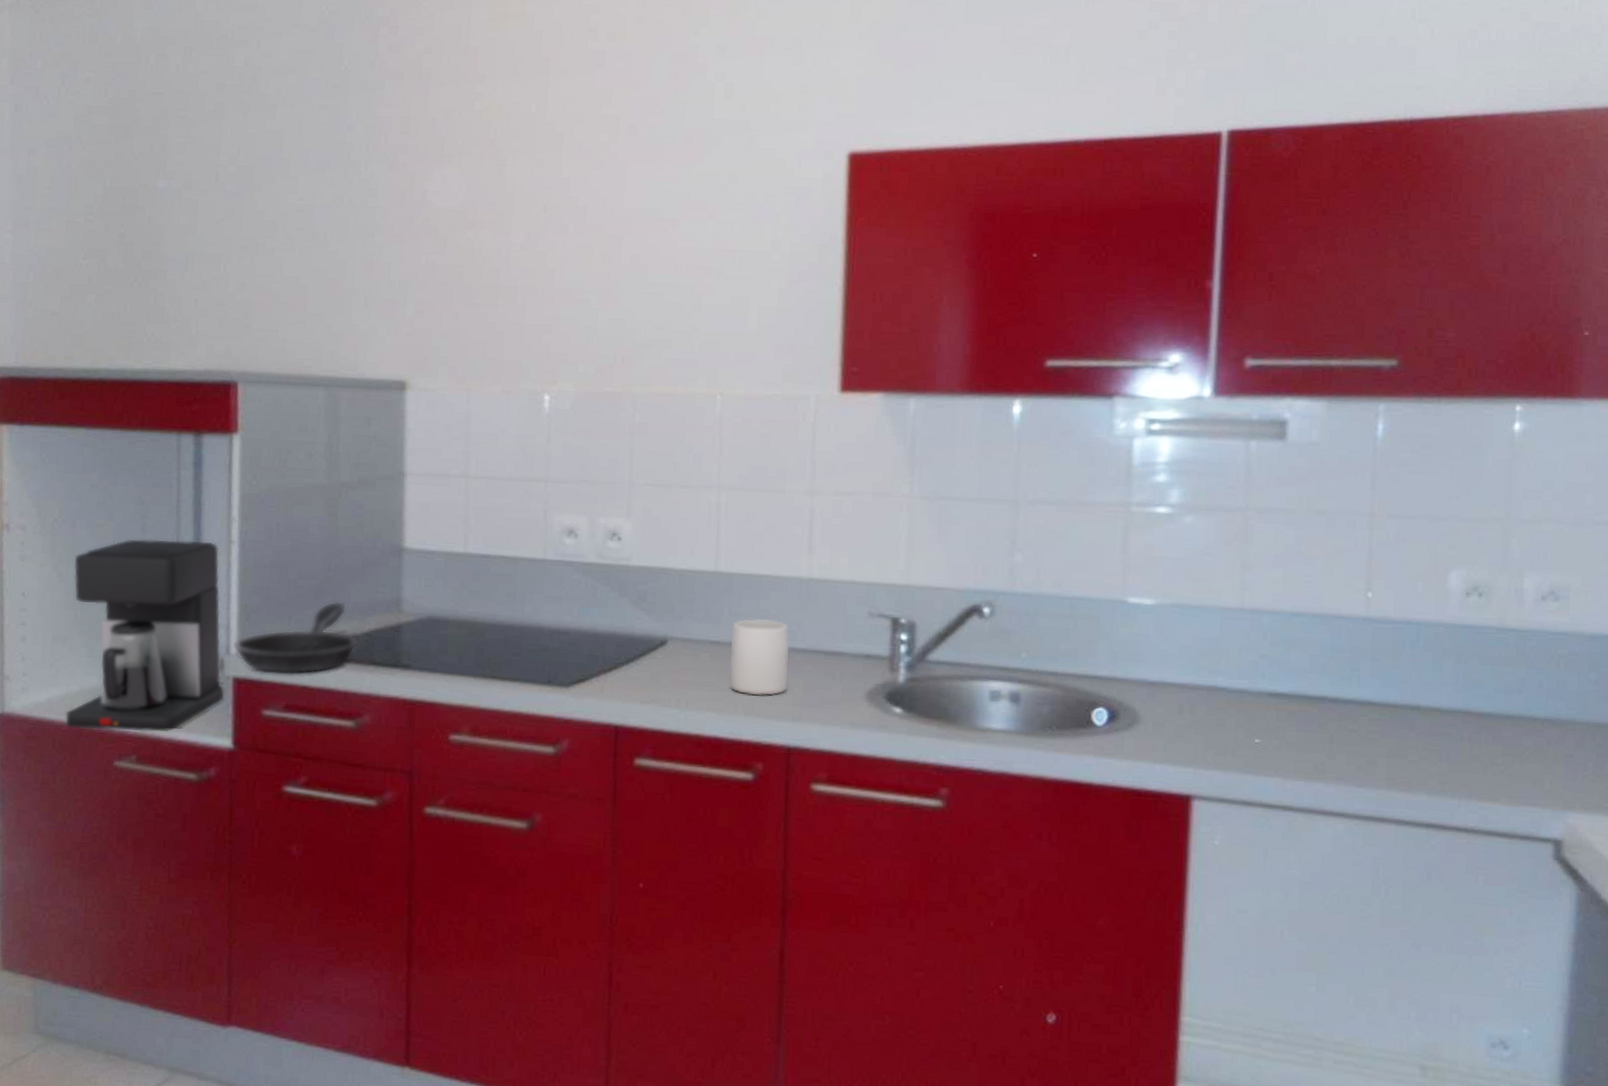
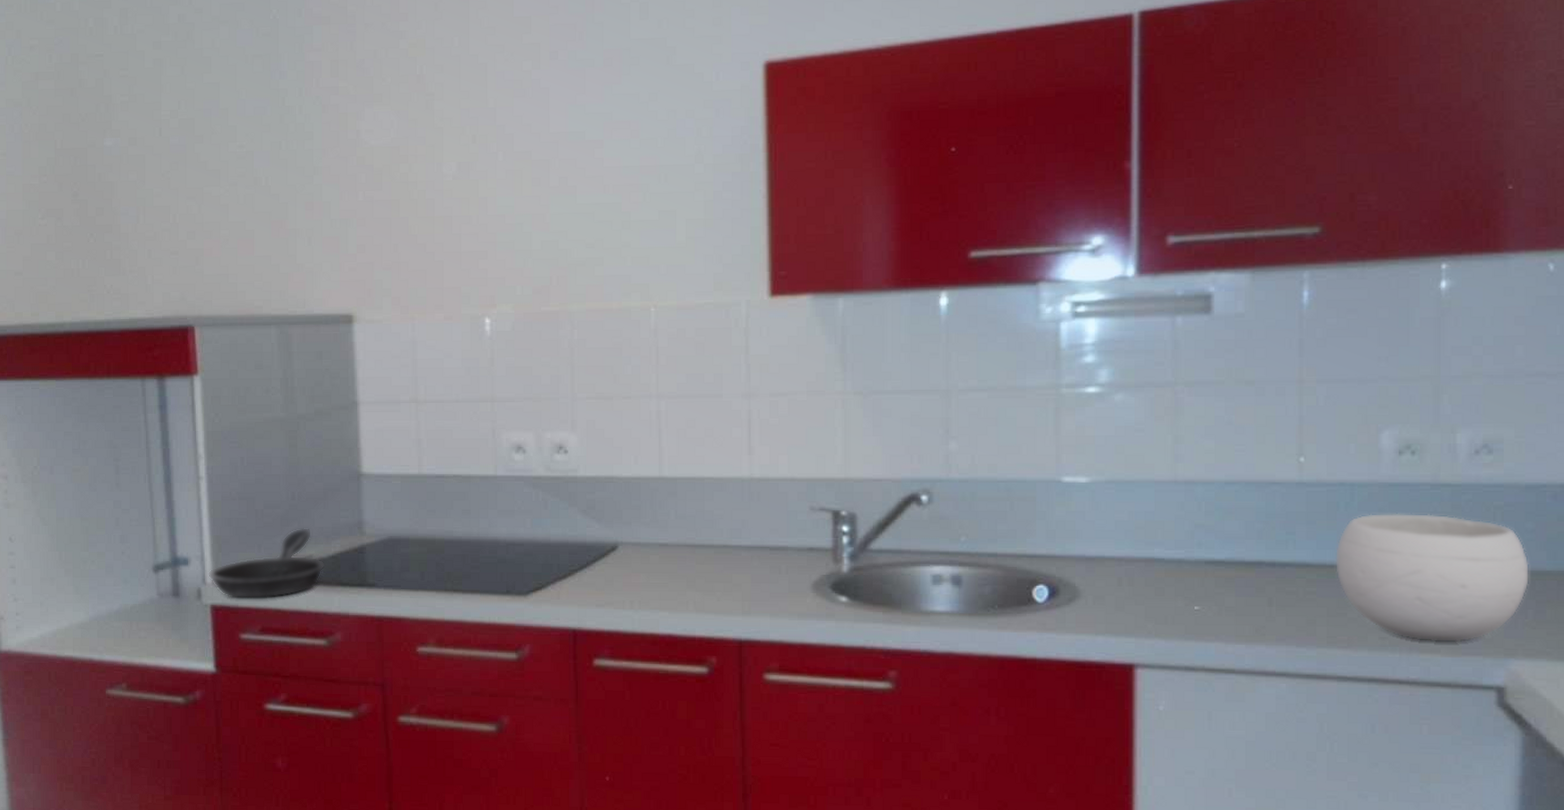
coffee maker: present [65,538,225,733] -> none [55,479,204,662]
mug: present [729,619,790,696] -> none [677,520,736,593]
bowl: none [1398,654,1592,791] -> present [1336,513,1530,642]

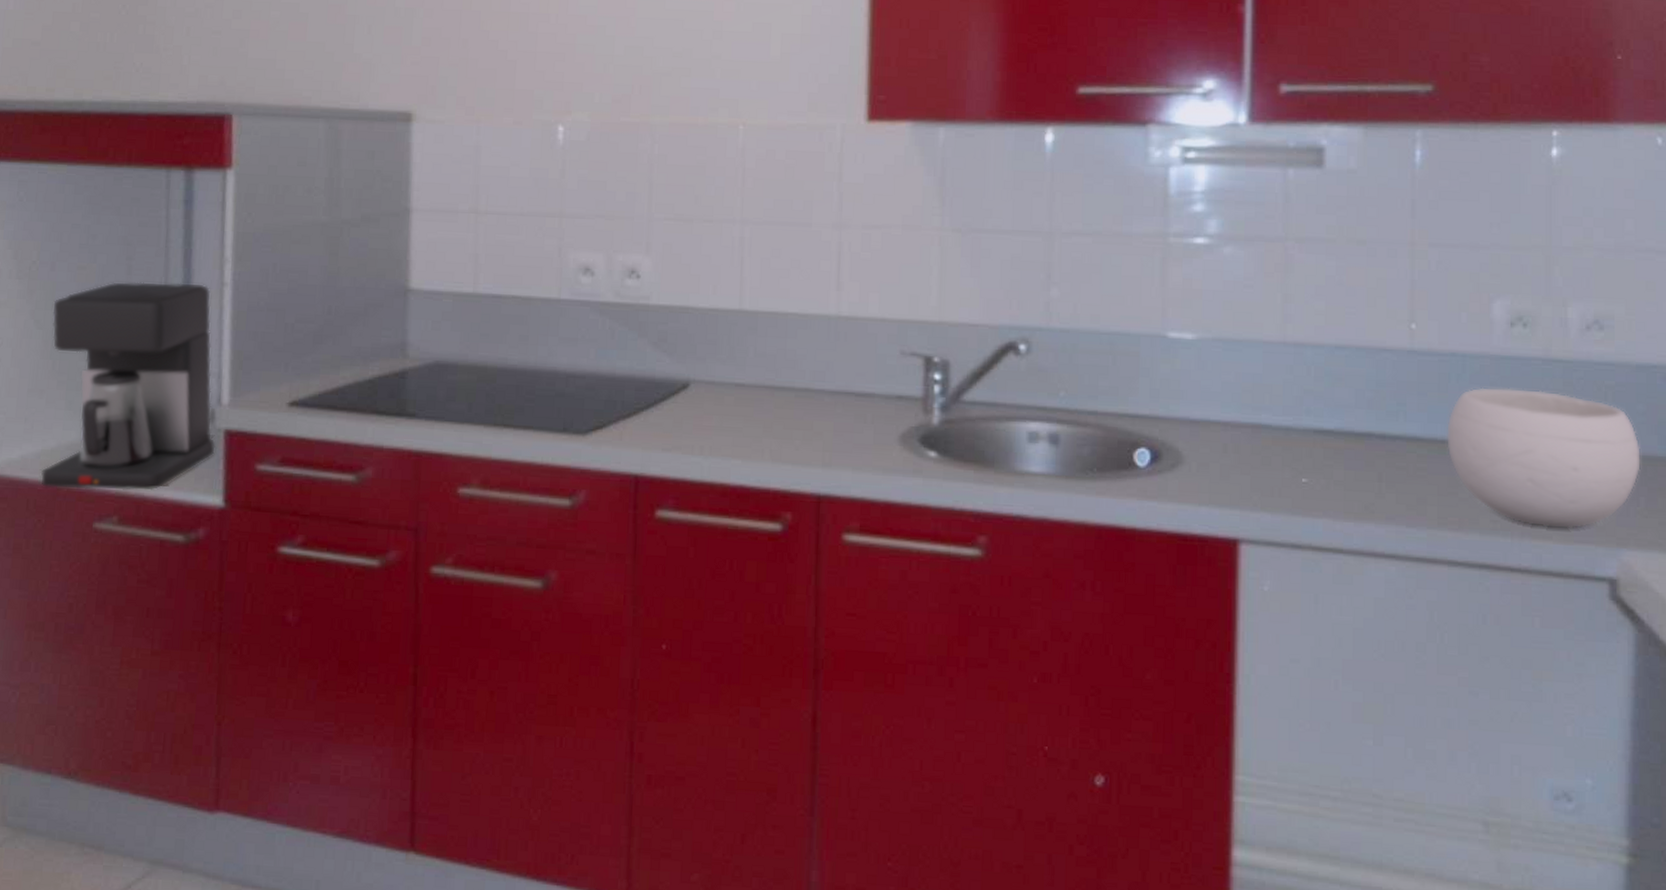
coffee maker: none [55,479,204,662] -> present [40,281,216,491]
frying pan: present [208,527,325,599] -> none [224,345,361,425]

